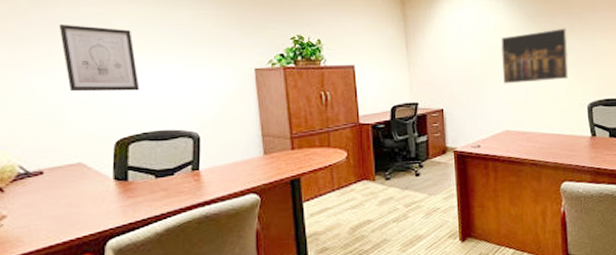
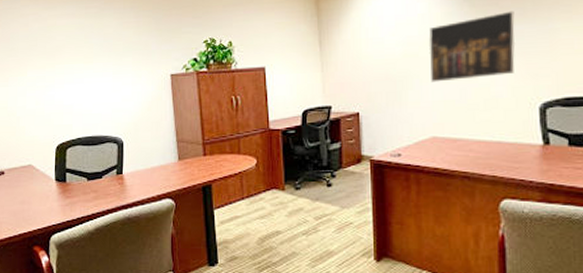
wall art: present [58,25,140,92] -> none [13,40,75,101]

